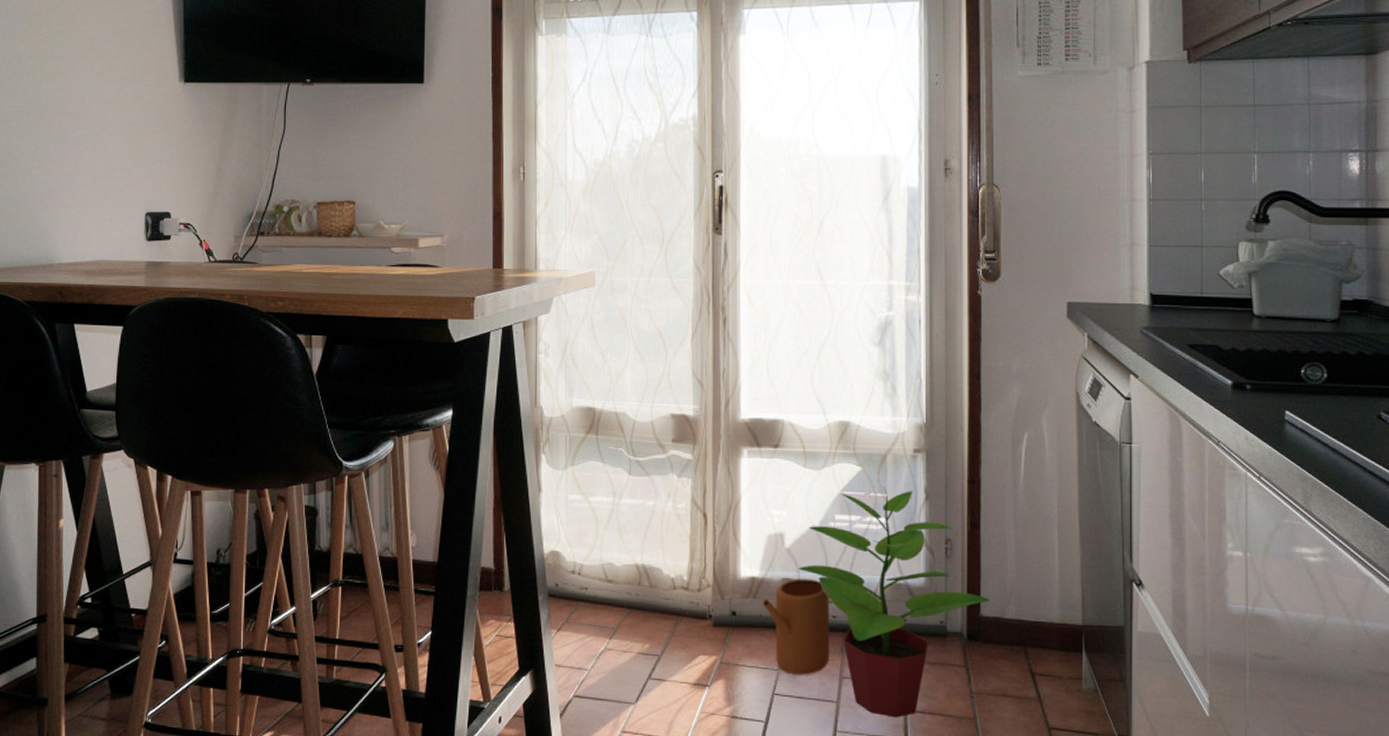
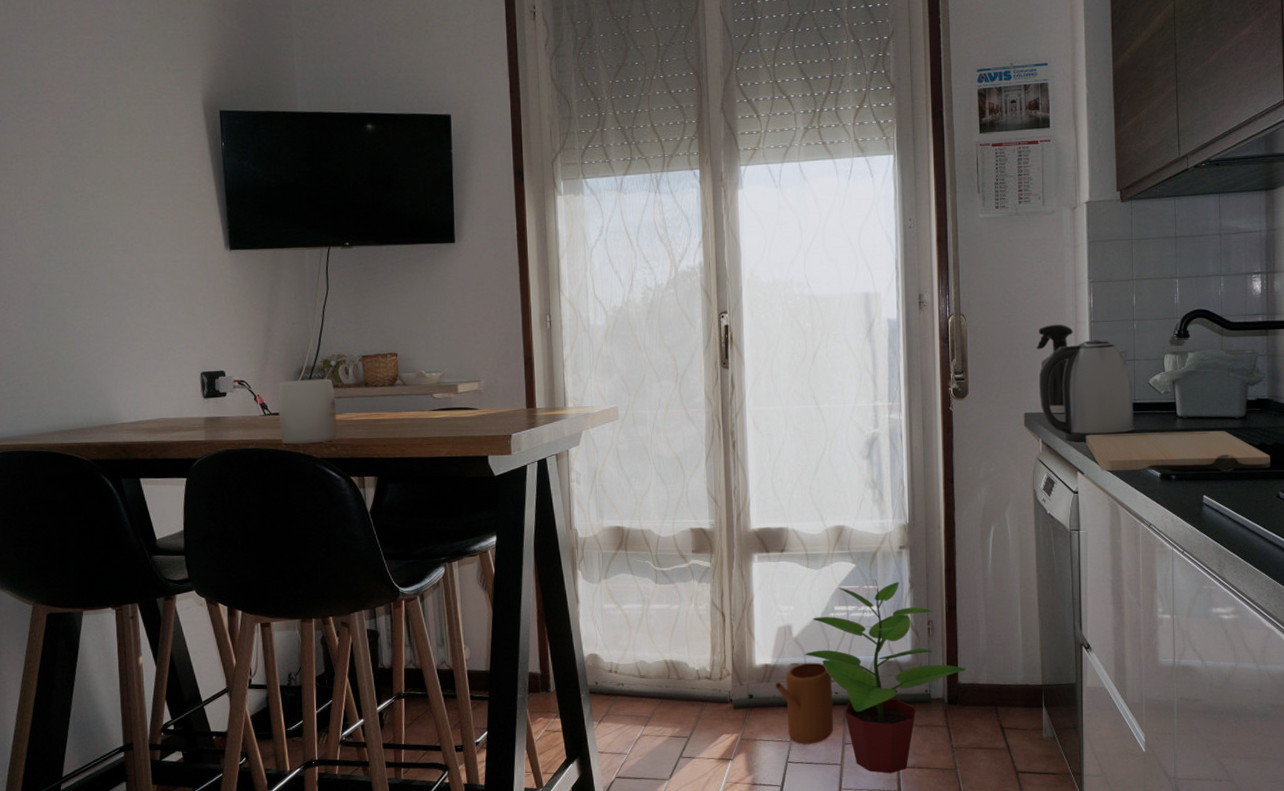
mug: none [224,225,287,296] -> present [277,378,337,445]
spray bottle: none [1083,201,1128,305] -> present [1037,325,1073,414]
kettle: none [1086,221,1201,340] -> present [1039,340,1135,442]
cutting board: none [1140,331,1370,383] -> present [1085,430,1270,472]

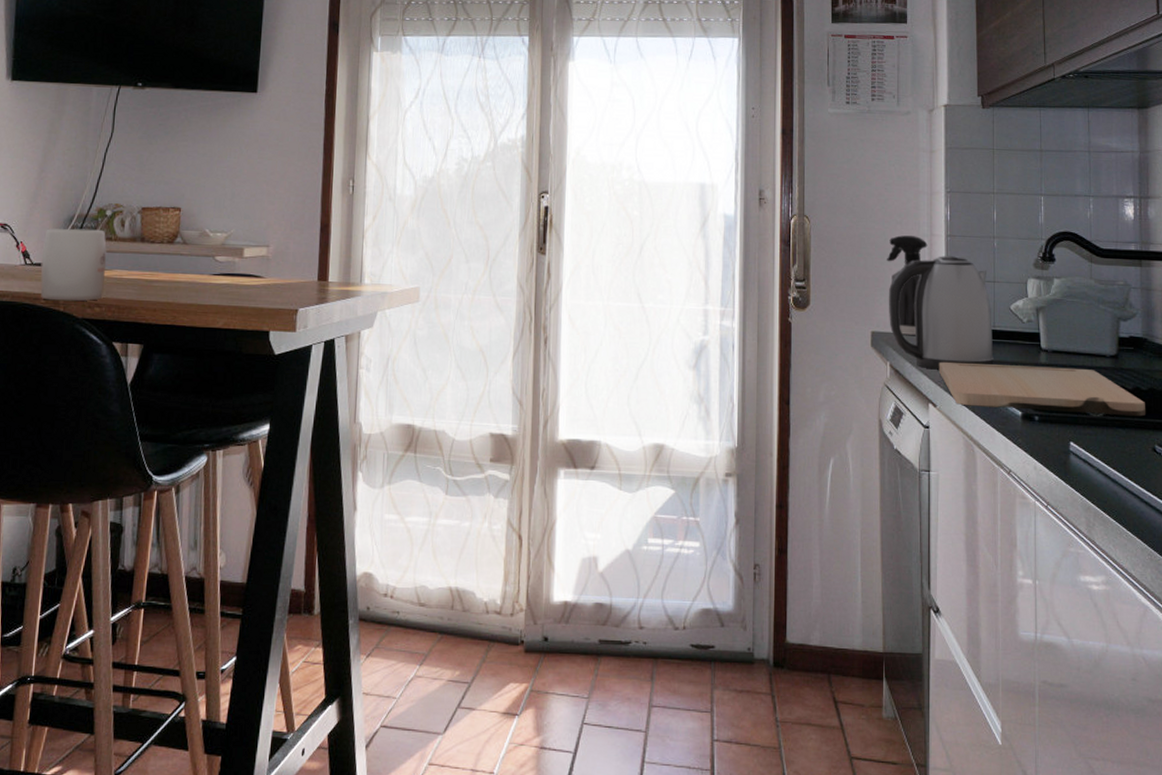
watering can: present [775,662,834,745] -> none [574,603,640,704]
potted plant: present [805,579,966,774] -> none [611,510,796,748]

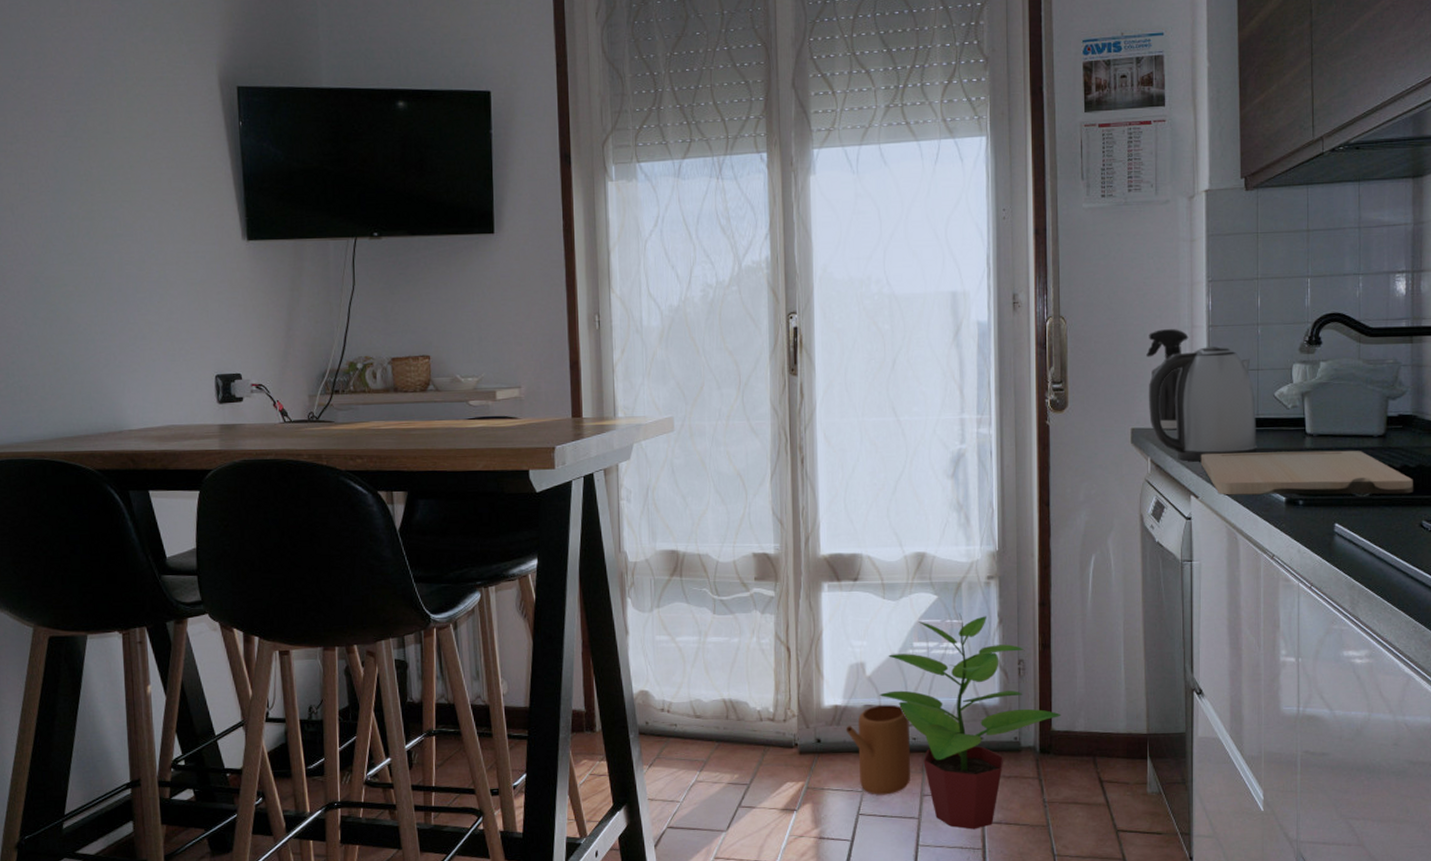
mug: present [40,228,107,302] -> none [298,383,363,456]
watering can: none [574,603,640,704] -> present [845,704,911,795]
potted plant: none [611,510,796,748] -> present [879,613,1061,830]

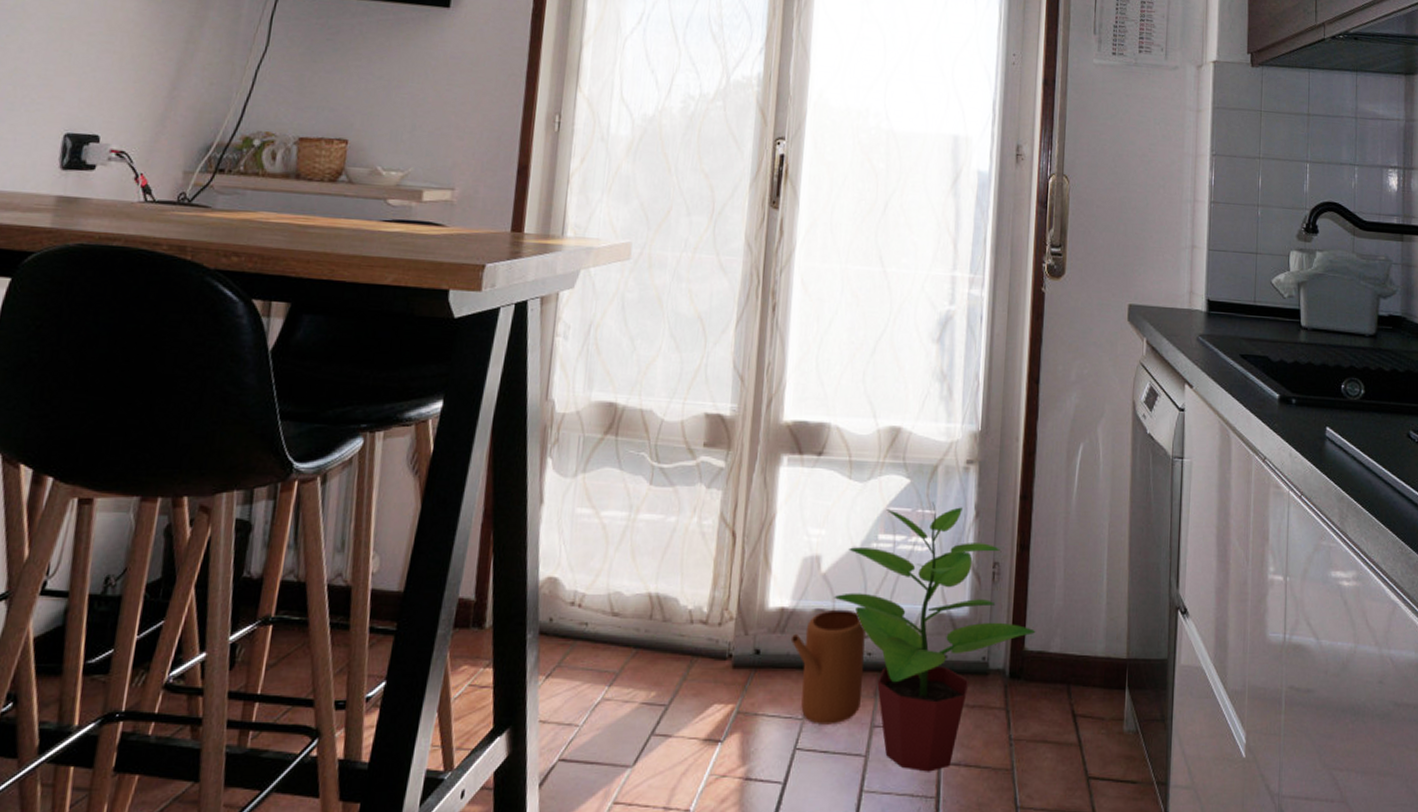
spray bottle: present [1146,329,1189,429] -> none [1148,200,1191,309]
kettle: present [1149,347,1257,462] -> none [1147,224,1253,348]
cutting board: present [1200,450,1413,495] -> none [1196,338,1402,401]

